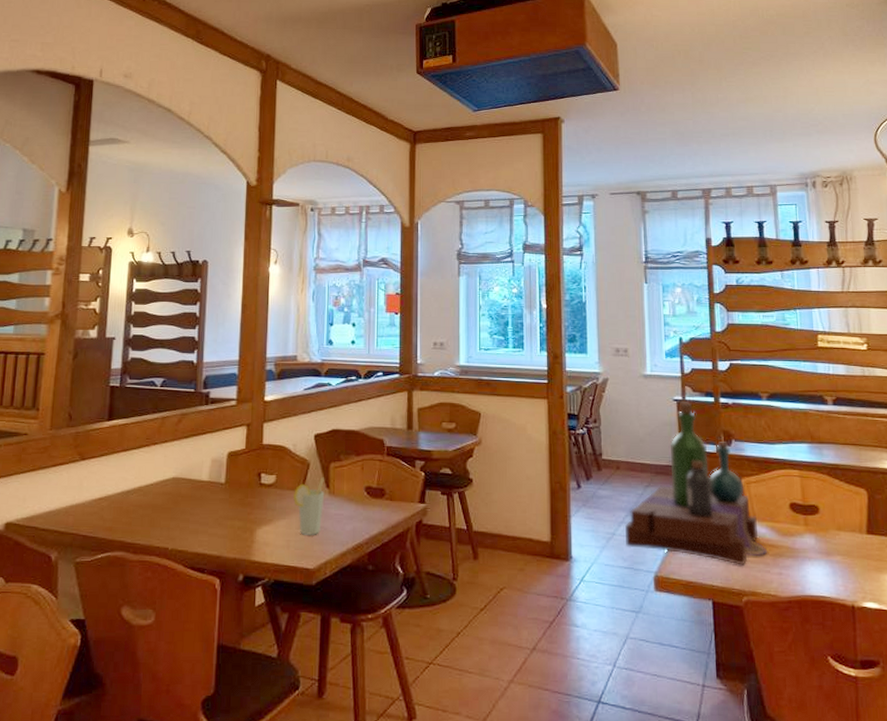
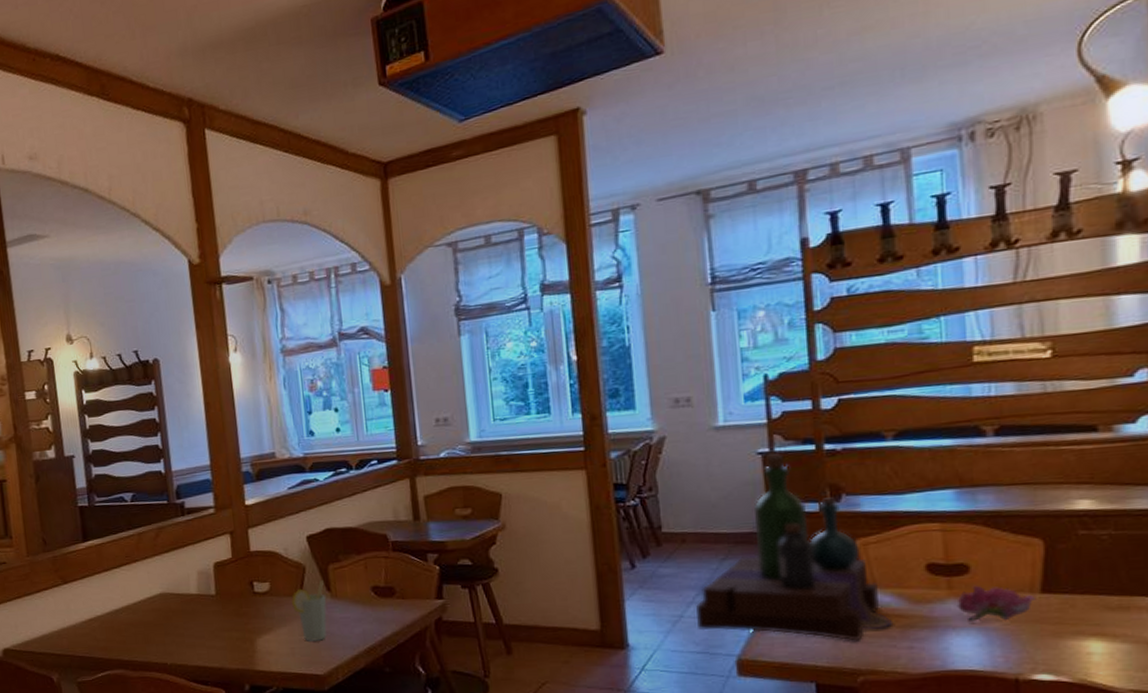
flower: none [811,523,863,556] -> present [956,585,1035,621]

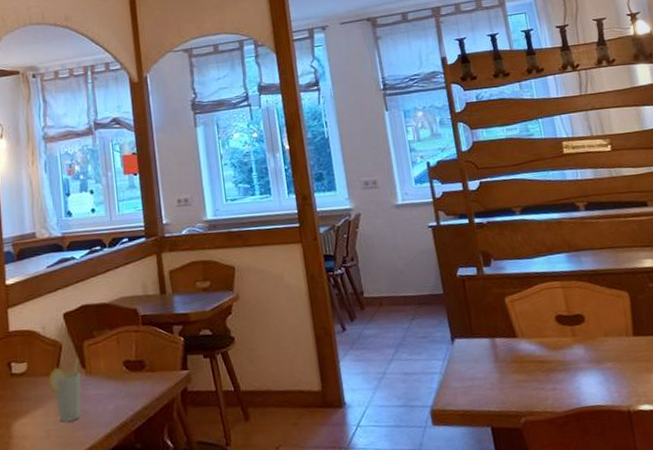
bottle: present [696,453,894,642] -> none [395,227,540,387]
flower: present [956,585,1035,621] -> none [580,332,630,363]

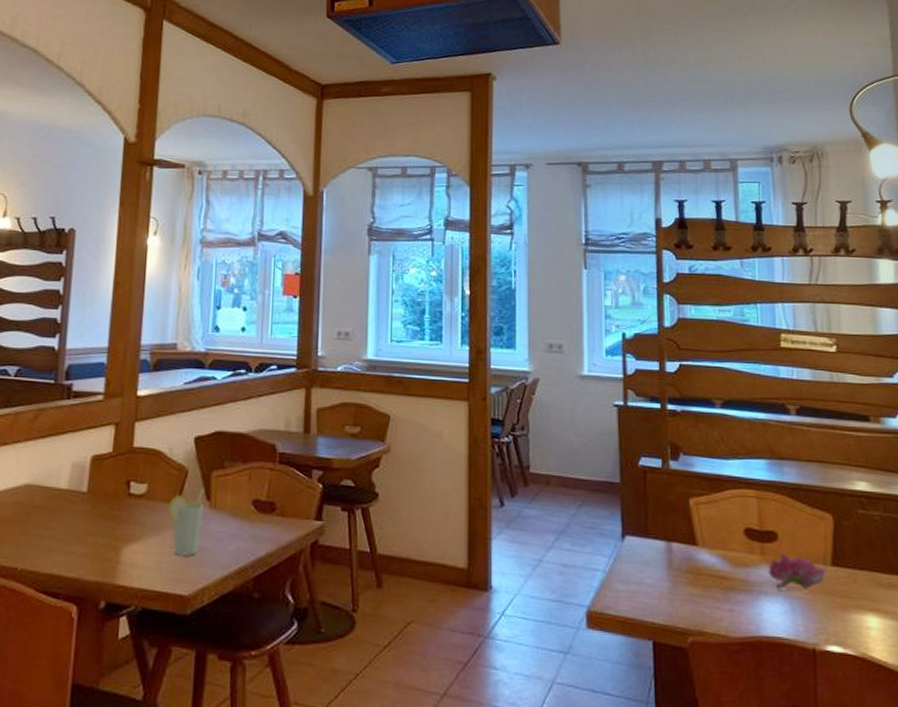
flower: none [580,332,630,363] -> present [768,553,827,591]

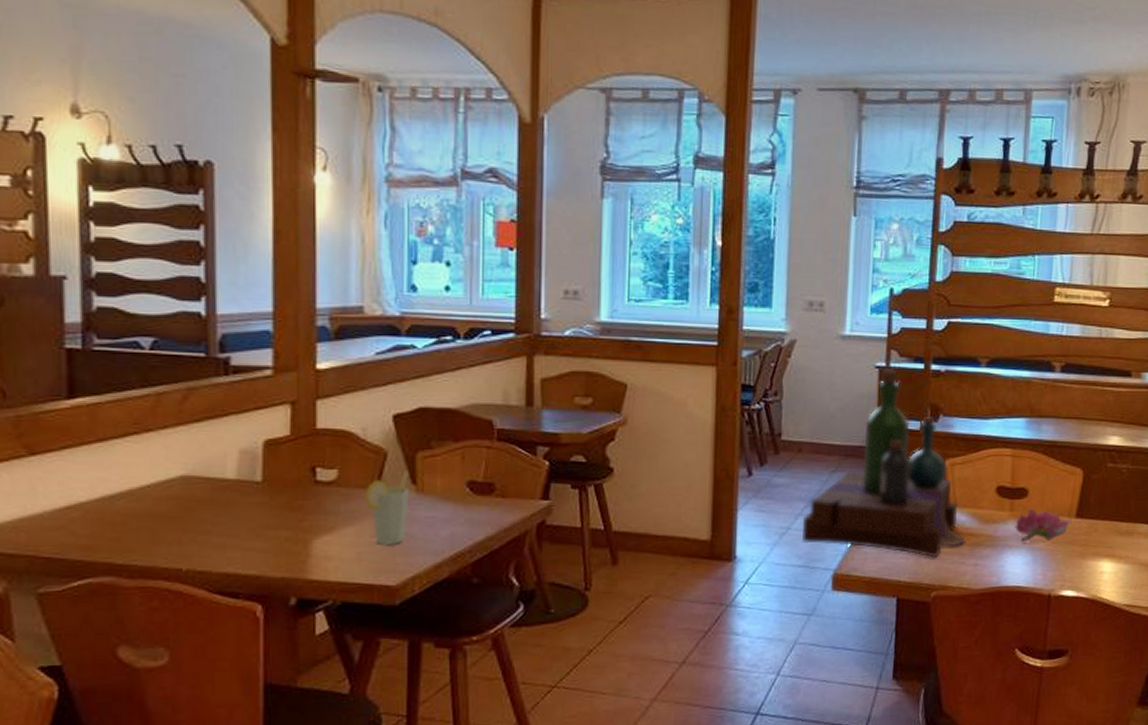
bottle: none [555,408,718,600] -> present [802,369,966,558]

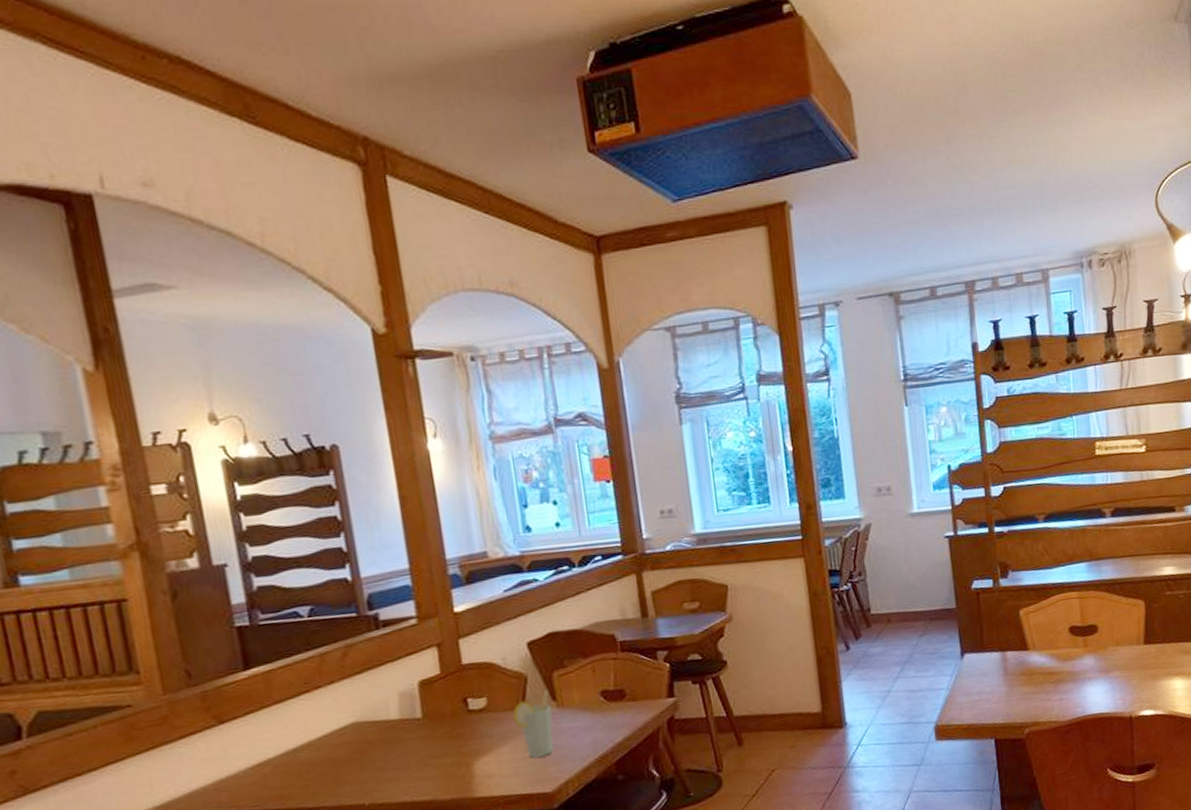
bottle: present [802,369,966,558] -> none [901,536,1048,703]
flower: present [1015,508,1071,542] -> none [1090,642,1140,673]

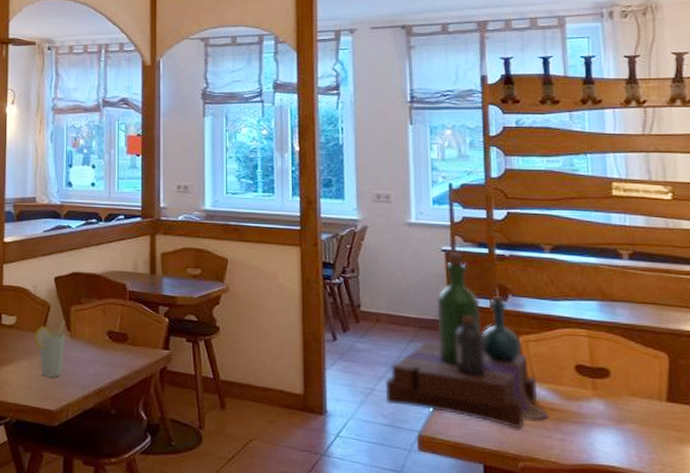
bottle: none [901,536,1048,703] -> present [386,252,549,429]

